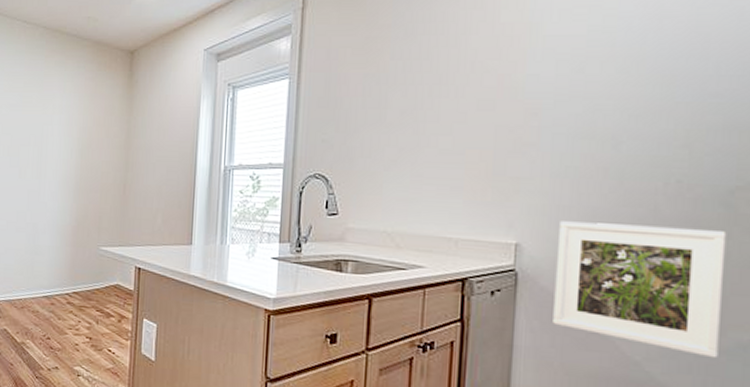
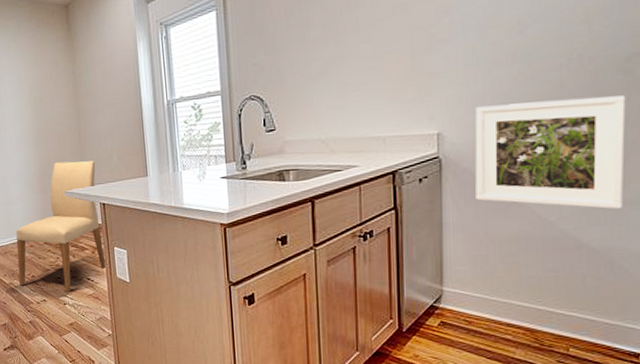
chair: none [31,215,136,363] -> present [16,161,106,293]

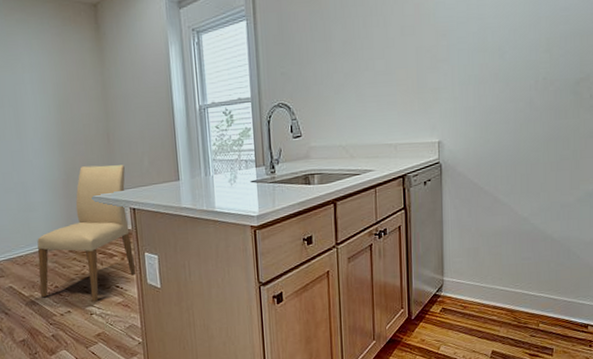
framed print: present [475,95,626,210] -> none [467,113,576,206]

